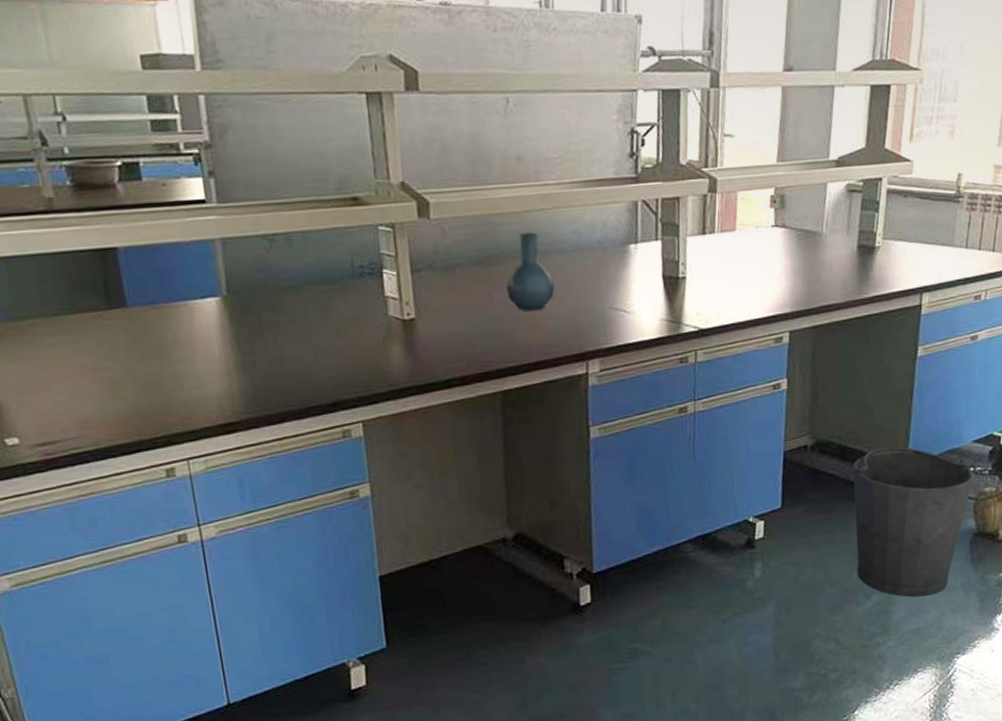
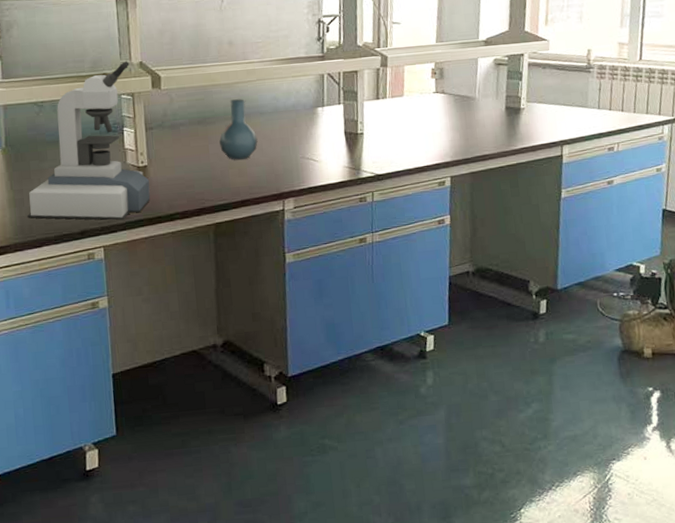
microscope: none [262,180,420,389] -> present [27,60,151,221]
bucket: present [852,446,974,597] -> none [509,273,618,407]

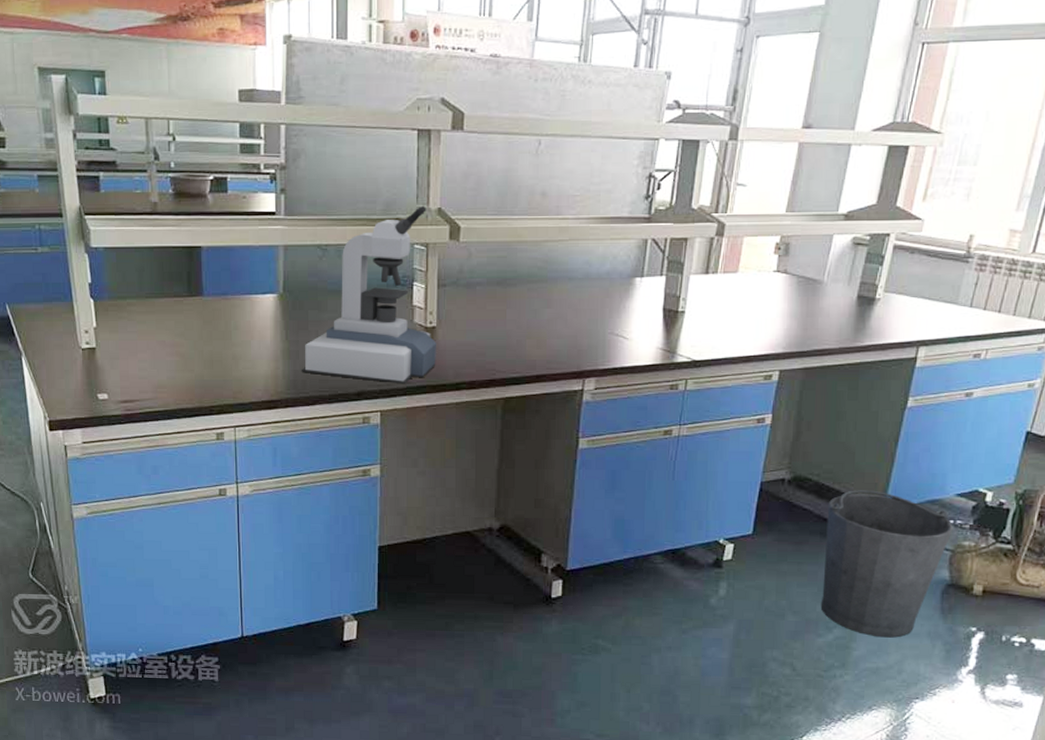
flask: present [219,99,258,160] -> none [519,260,562,329]
bucket: none [509,273,618,407] -> present [820,490,953,638]

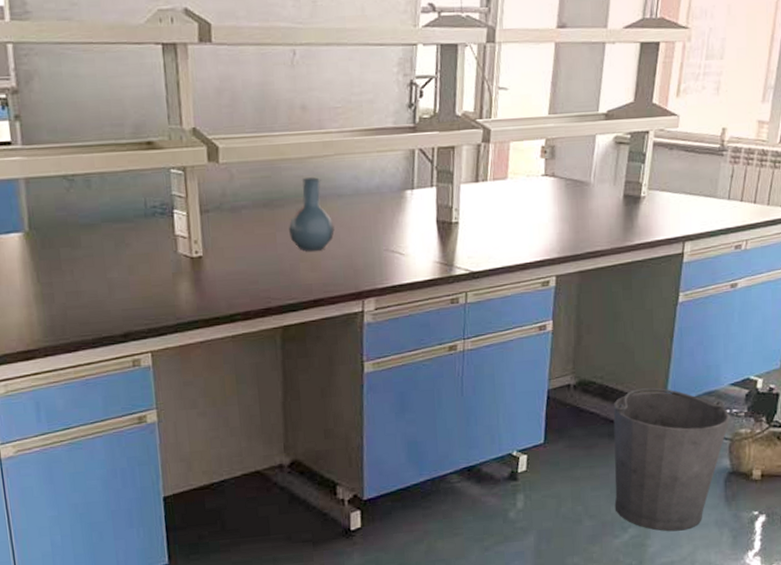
microscope: present [302,205,436,384] -> none [59,126,207,321]
flask: none [519,260,562,329] -> present [289,177,335,252]

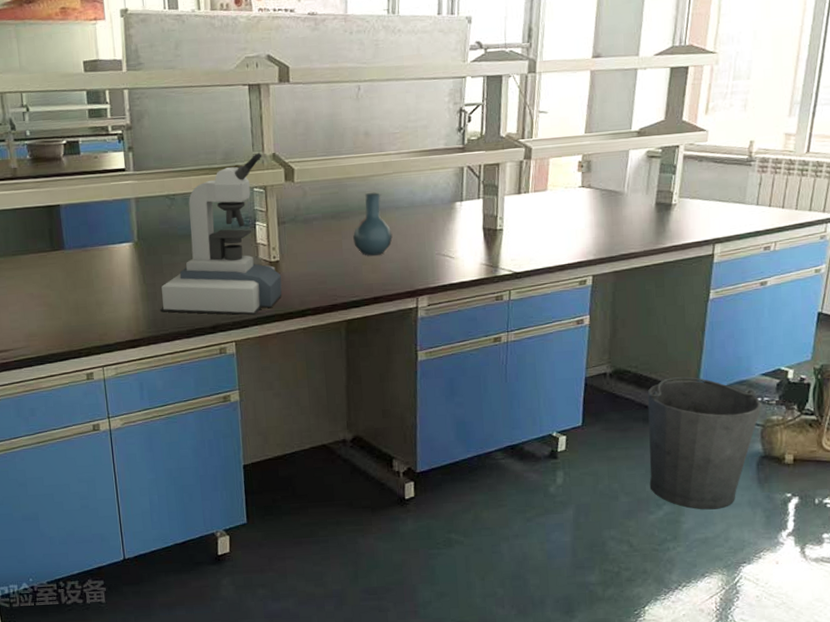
microscope: none [59,126,207,321] -> present [160,152,282,316]

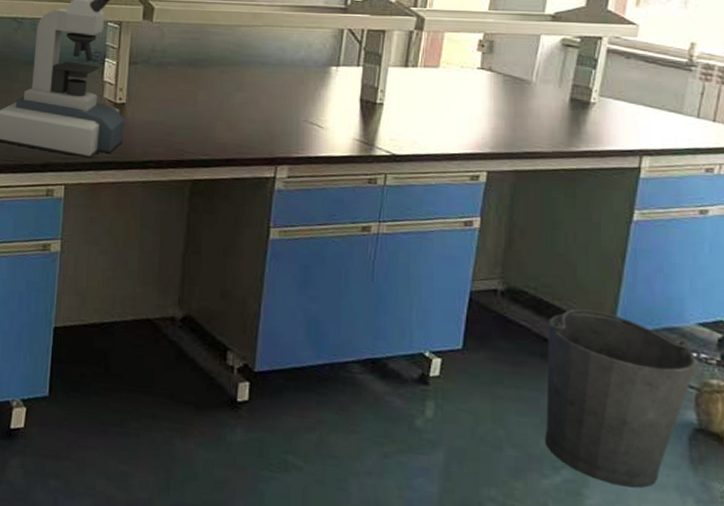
flask: present [353,192,393,256] -> none [210,44,255,113]

